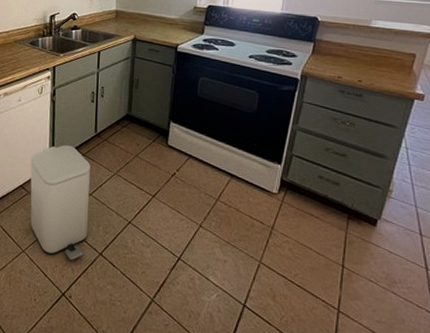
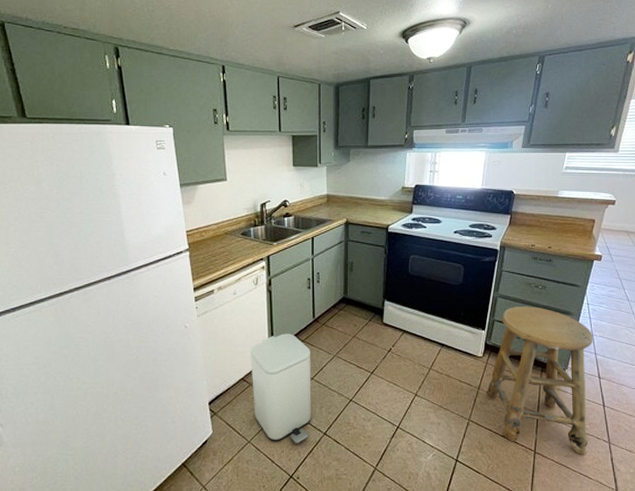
step stool: none [282,142,413,324] -> present [487,307,593,455]

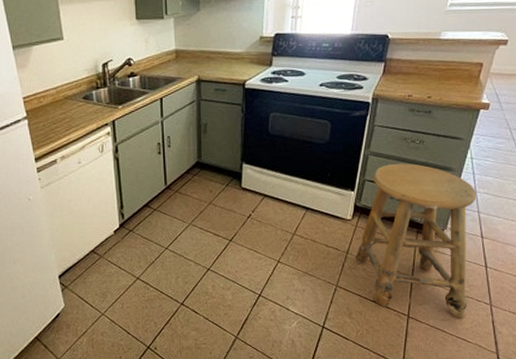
pedal bin: present [251,333,311,444] -> none [100,202,167,315]

